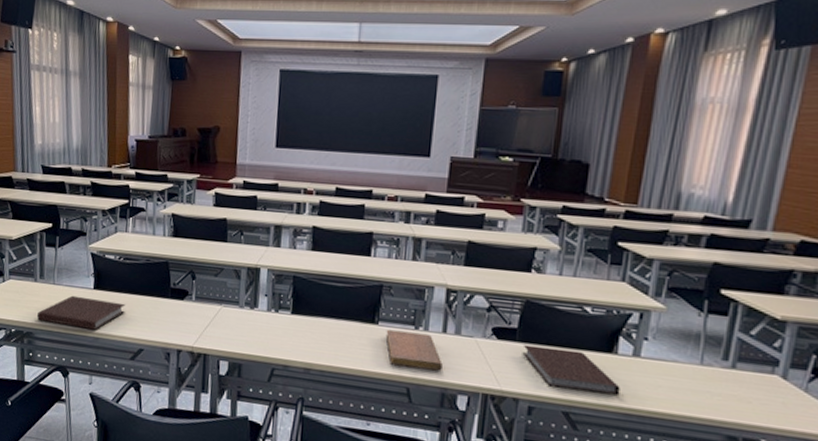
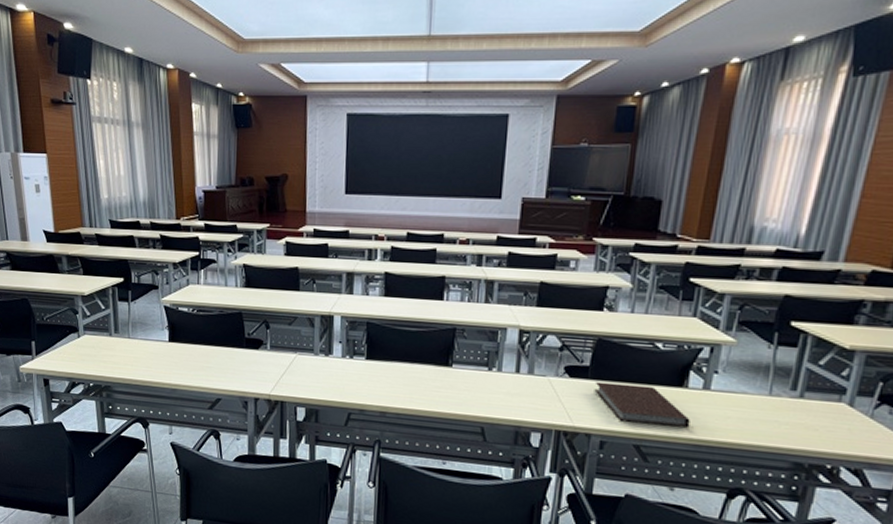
notebook: present [37,295,126,330] -> none [114,348,202,382]
notebook: present [385,329,443,372] -> none [459,371,516,410]

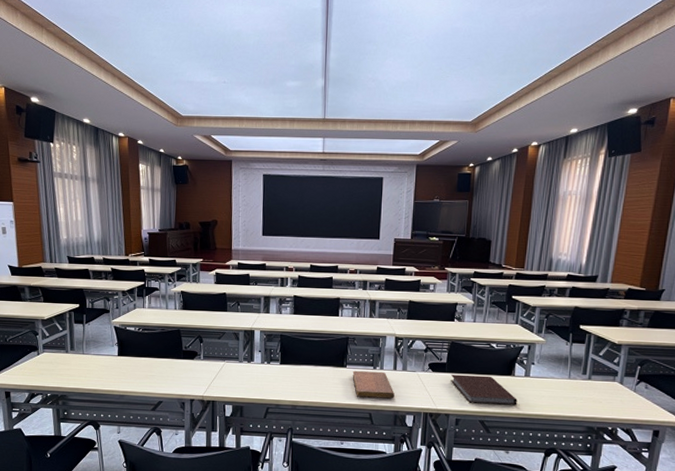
notebook: none [459,371,516,410] -> present [352,370,394,399]

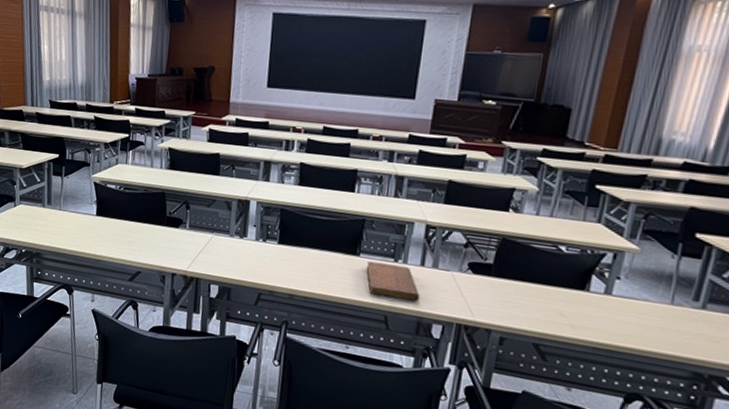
notebook: present [450,374,517,405] -> none [496,279,591,330]

